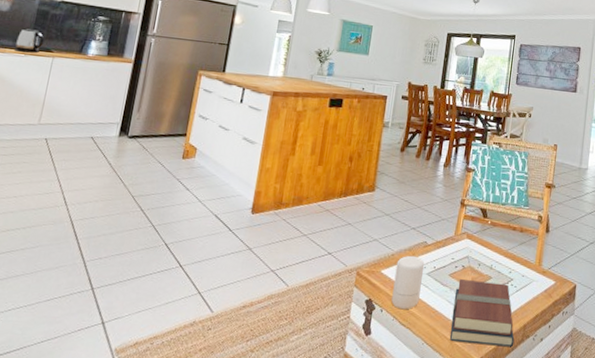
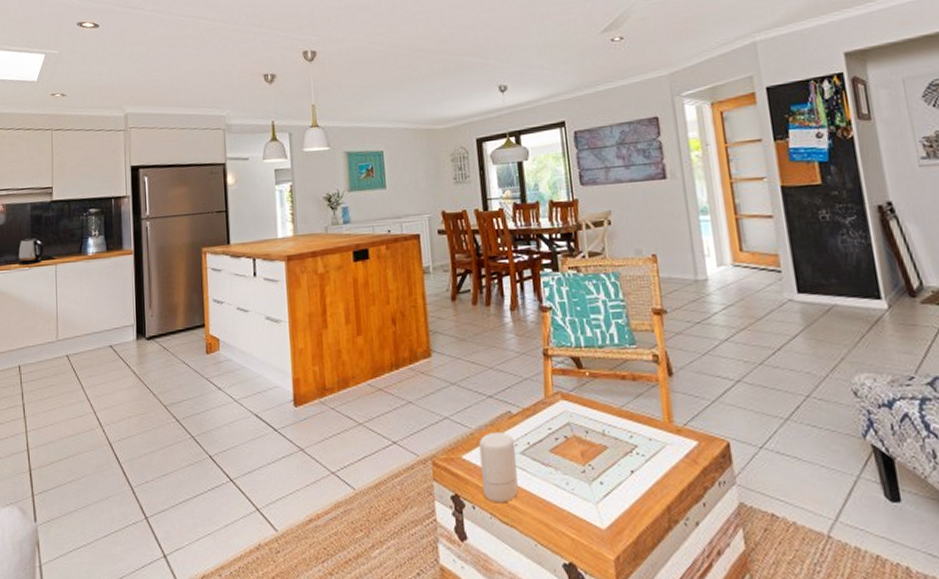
books: present [450,279,515,347] -> none [562,453,659,539]

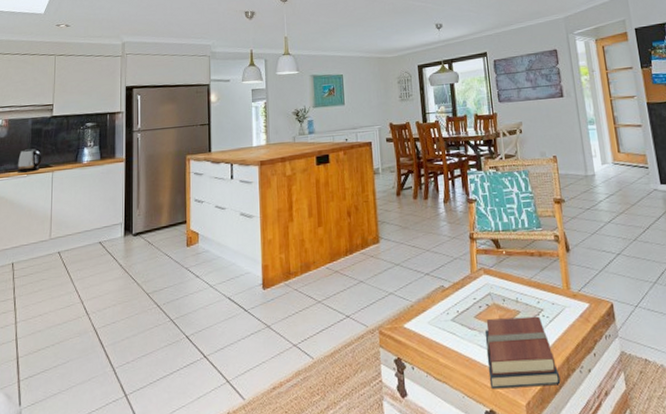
candle: present [478,431,519,503] -> none [417,303,450,364]
books: none [562,453,659,539] -> present [484,316,561,388]

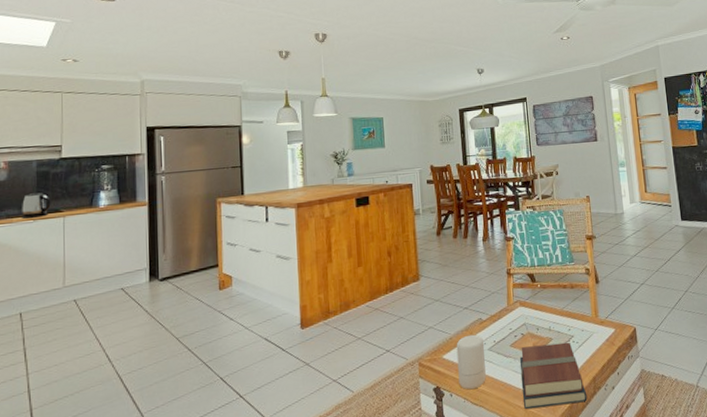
candle: none [417,303,450,364] -> present [456,334,486,390]

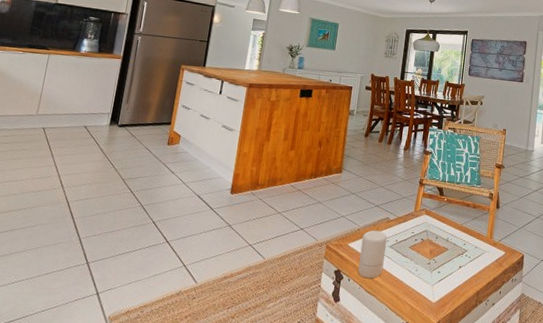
kettle: present [21,192,51,220] -> none [13,28,41,51]
books: present [519,342,588,409] -> none [411,251,469,312]

